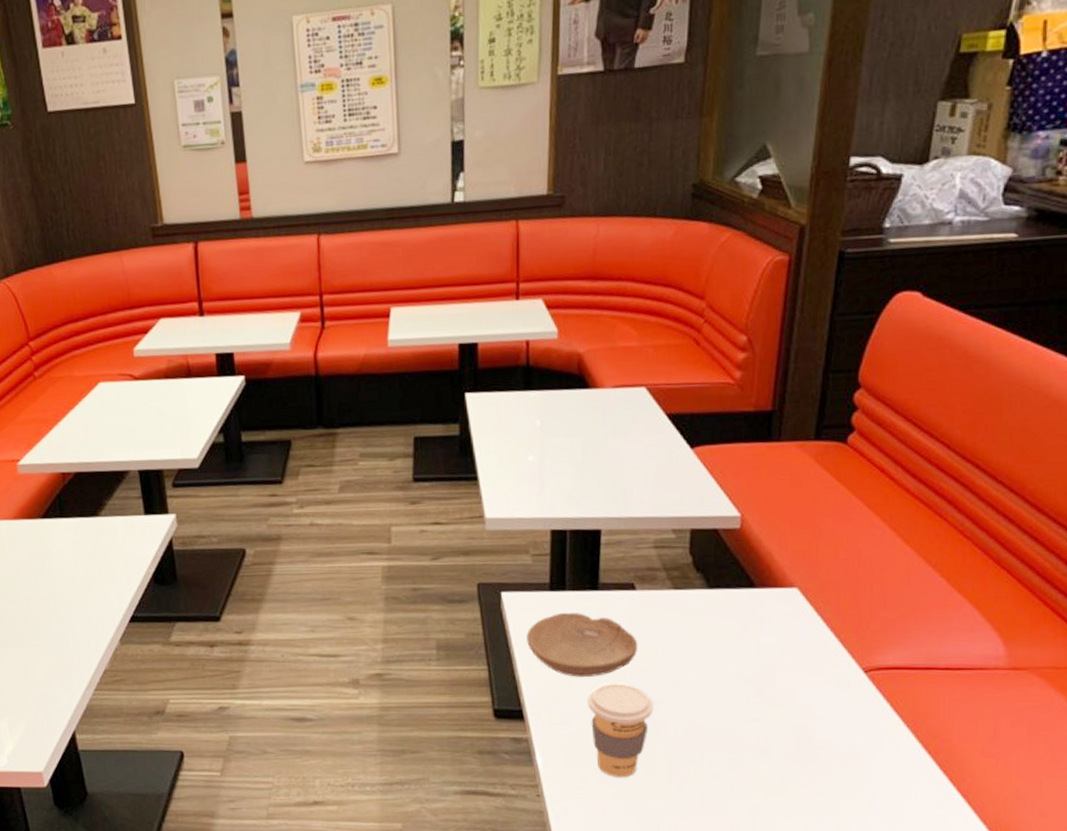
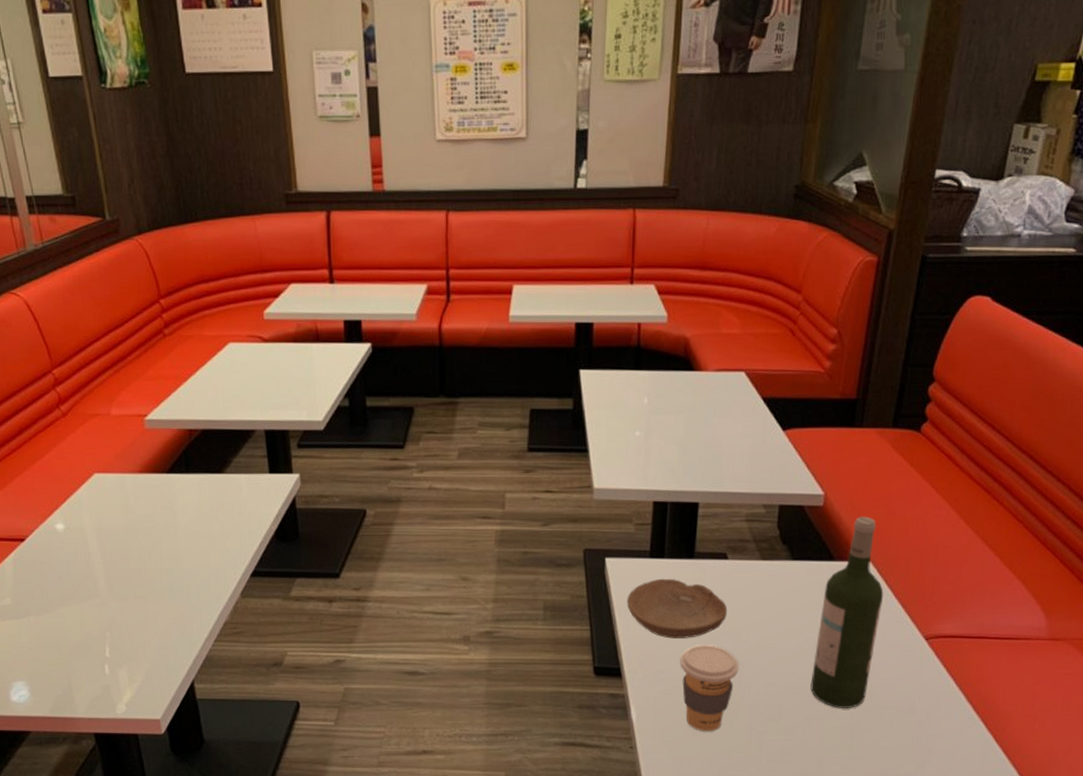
wine bottle: none [735,538,814,750] -> present [810,516,884,708]

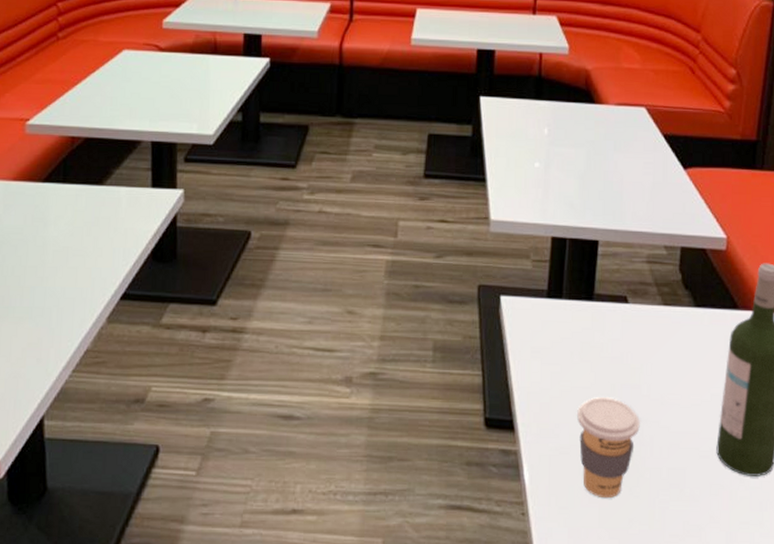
bowl: present [627,578,728,639] -> none [522,321,628,389]

